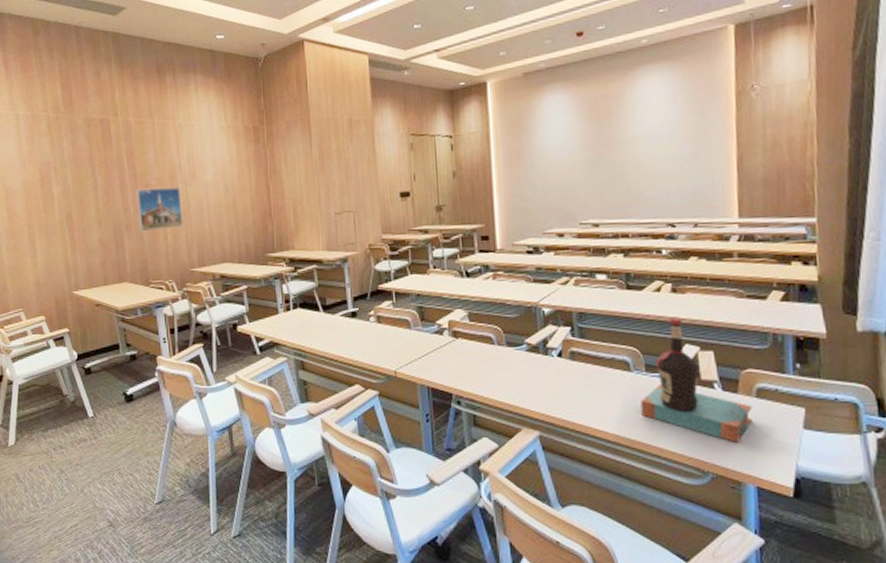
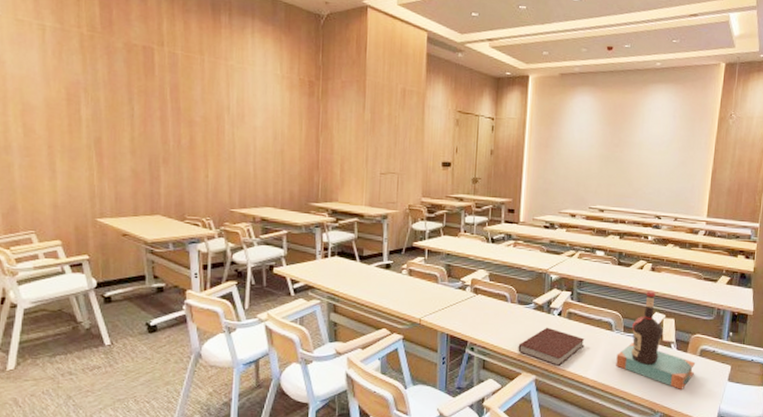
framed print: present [136,186,184,232] -> none [178,124,228,169]
notebook: none [513,371,597,420] -> present [518,327,585,367]

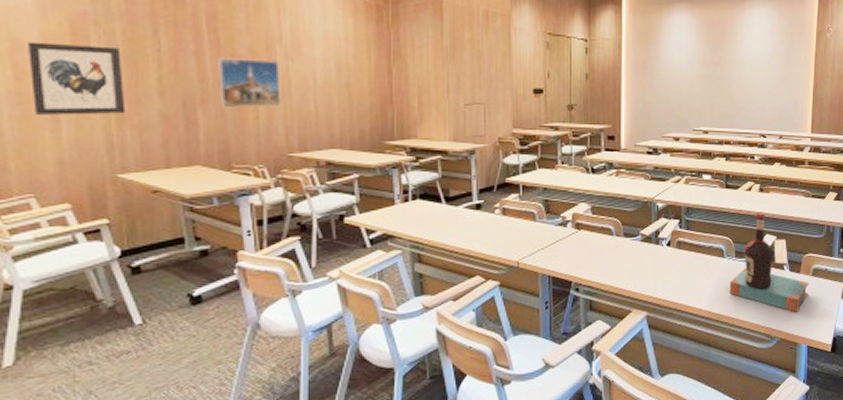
wall art: none [35,105,105,168] -> present [28,42,126,115]
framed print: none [178,124,228,169] -> present [218,58,283,109]
notebook: present [518,327,585,367] -> none [627,259,696,300]

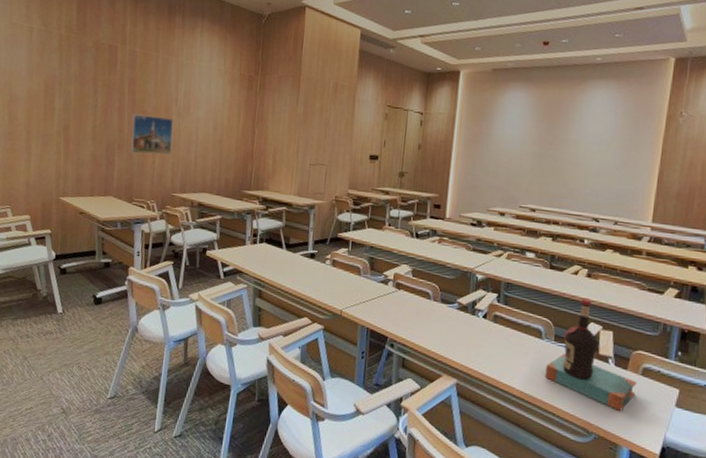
wall art: present [28,42,126,115] -> none [17,96,72,152]

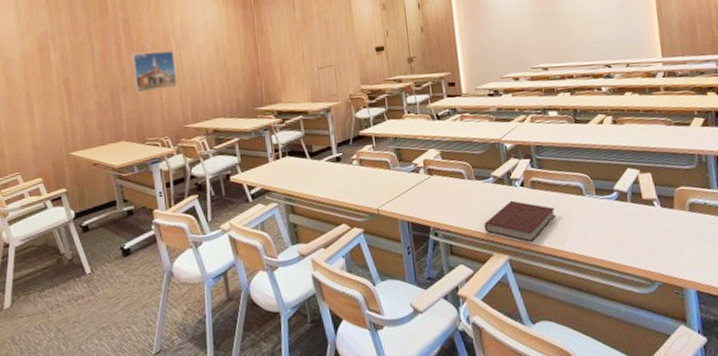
notebook: none [439,329,512,373] -> present [484,200,556,243]
bottle: present [545,298,637,411] -> none [593,145,688,252]

